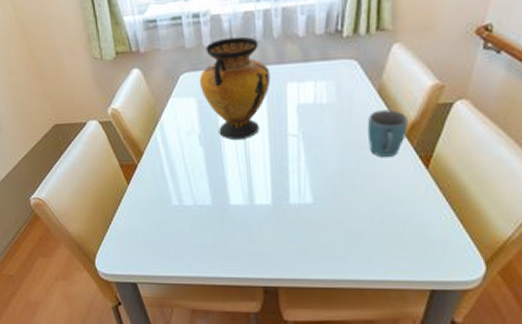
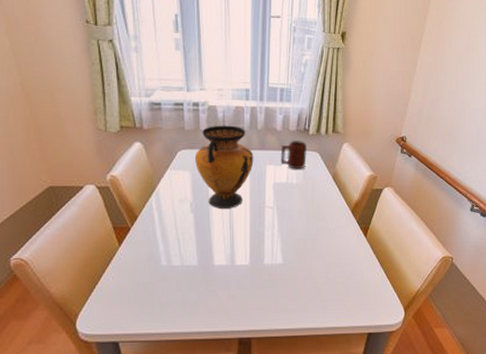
mug: none [305,45,341,86] -> present [280,140,308,169]
mug: present [367,109,409,157] -> none [324,191,354,227]

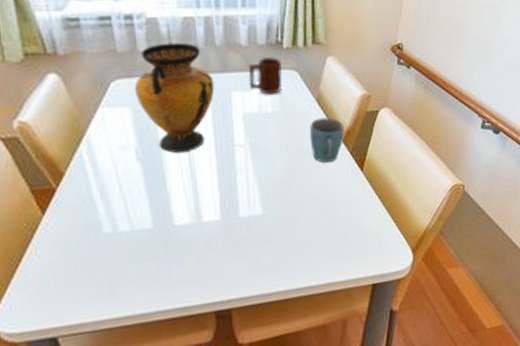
mug: none [324,191,354,227] -> present [309,117,345,163]

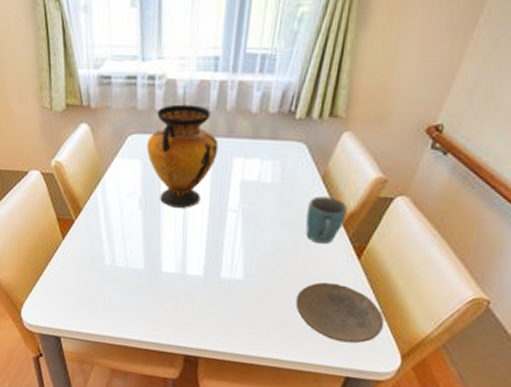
mug: present [248,56,282,95] -> none [252,125,292,165]
plate: none [316,197,394,253] -> present [295,282,384,344]

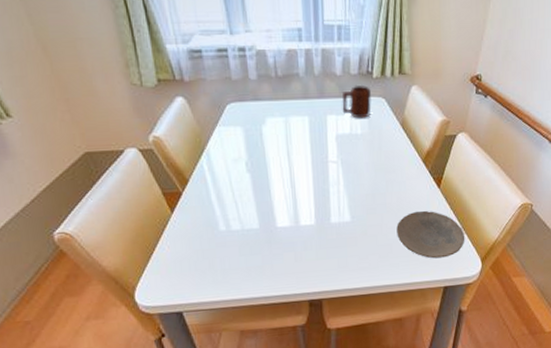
vase: present [146,104,219,208] -> none [245,72,313,166]
mug: none [252,125,292,165] -> present [342,84,372,118]
mug: present [305,196,349,244] -> none [393,140,425,179]

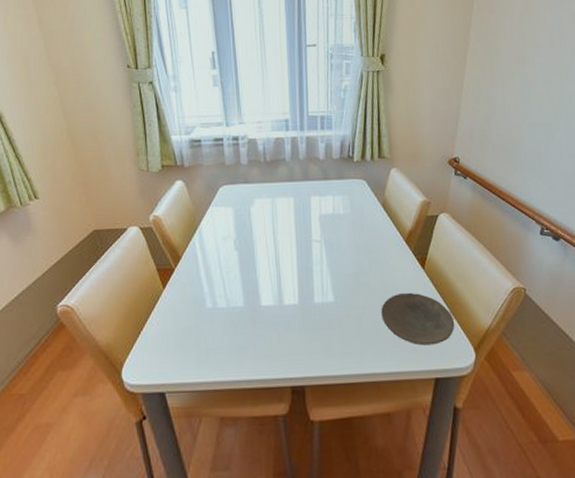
mug: present [342,84,372,118] -> none [325,168,353,199]

